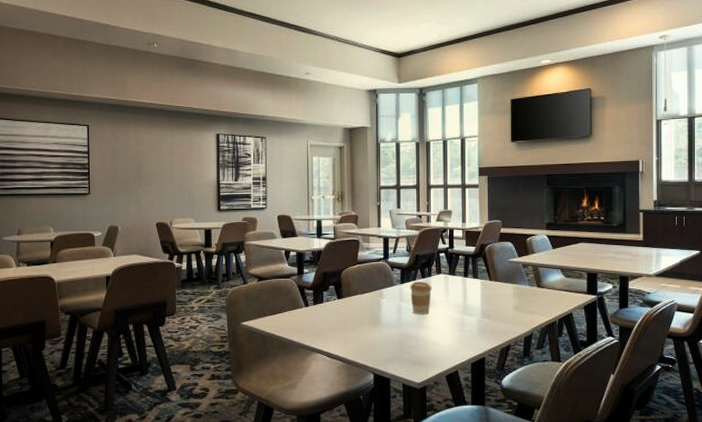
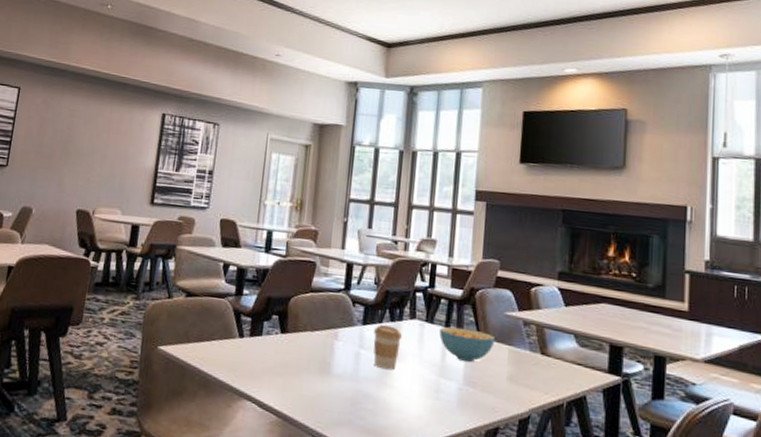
cereal bowl: none [460,275,503,300] -> present [439,327,496,362]

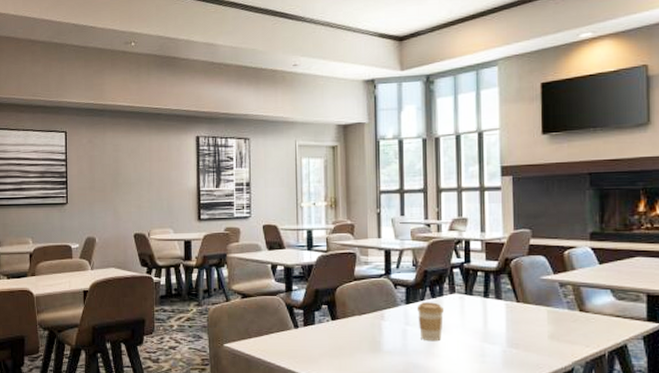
cereal bowl: present [439,327,496,362] -> none [479,296,534,326]

